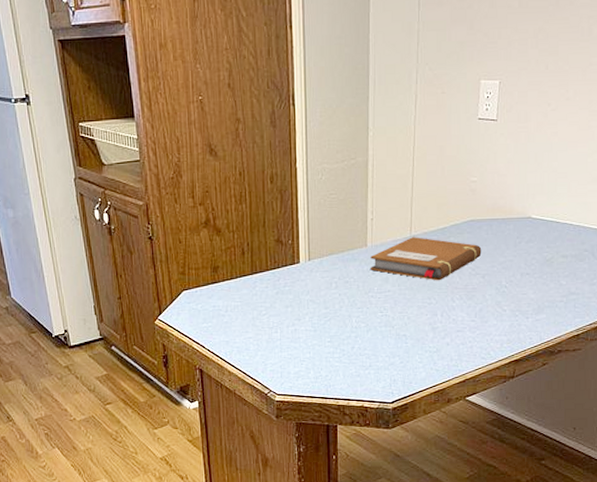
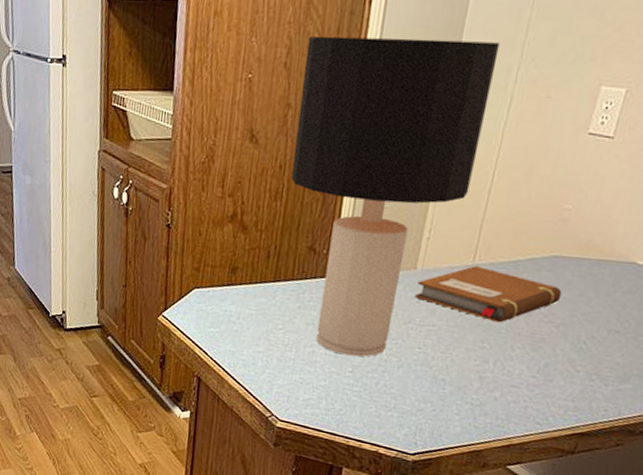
desk lamp: none [245,52,400,328] -> present [291,36,500,357]

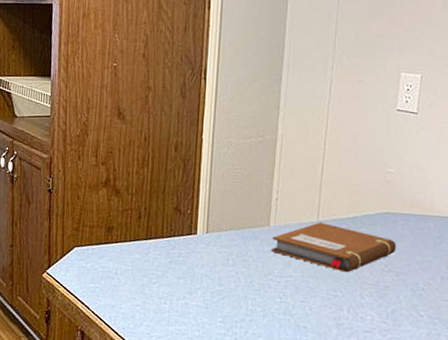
desk lamp: present [291,36,500,357] -> none [155,33,316,308]

